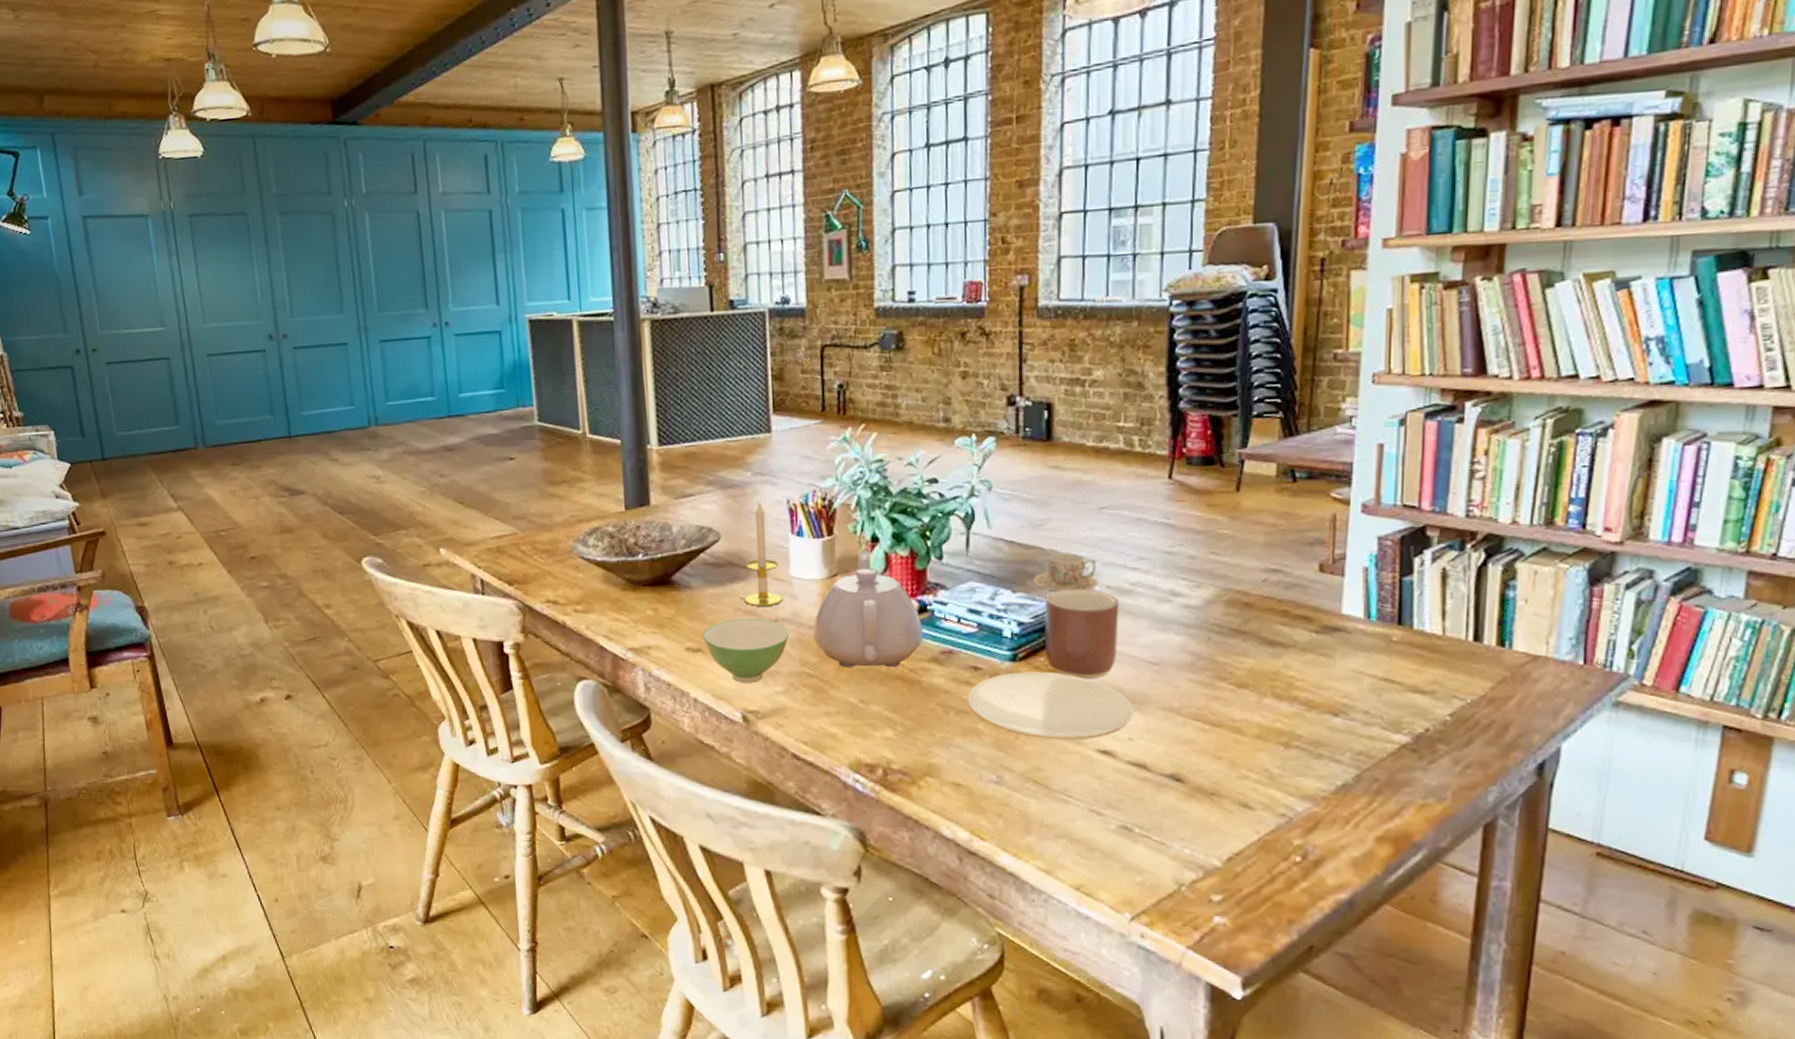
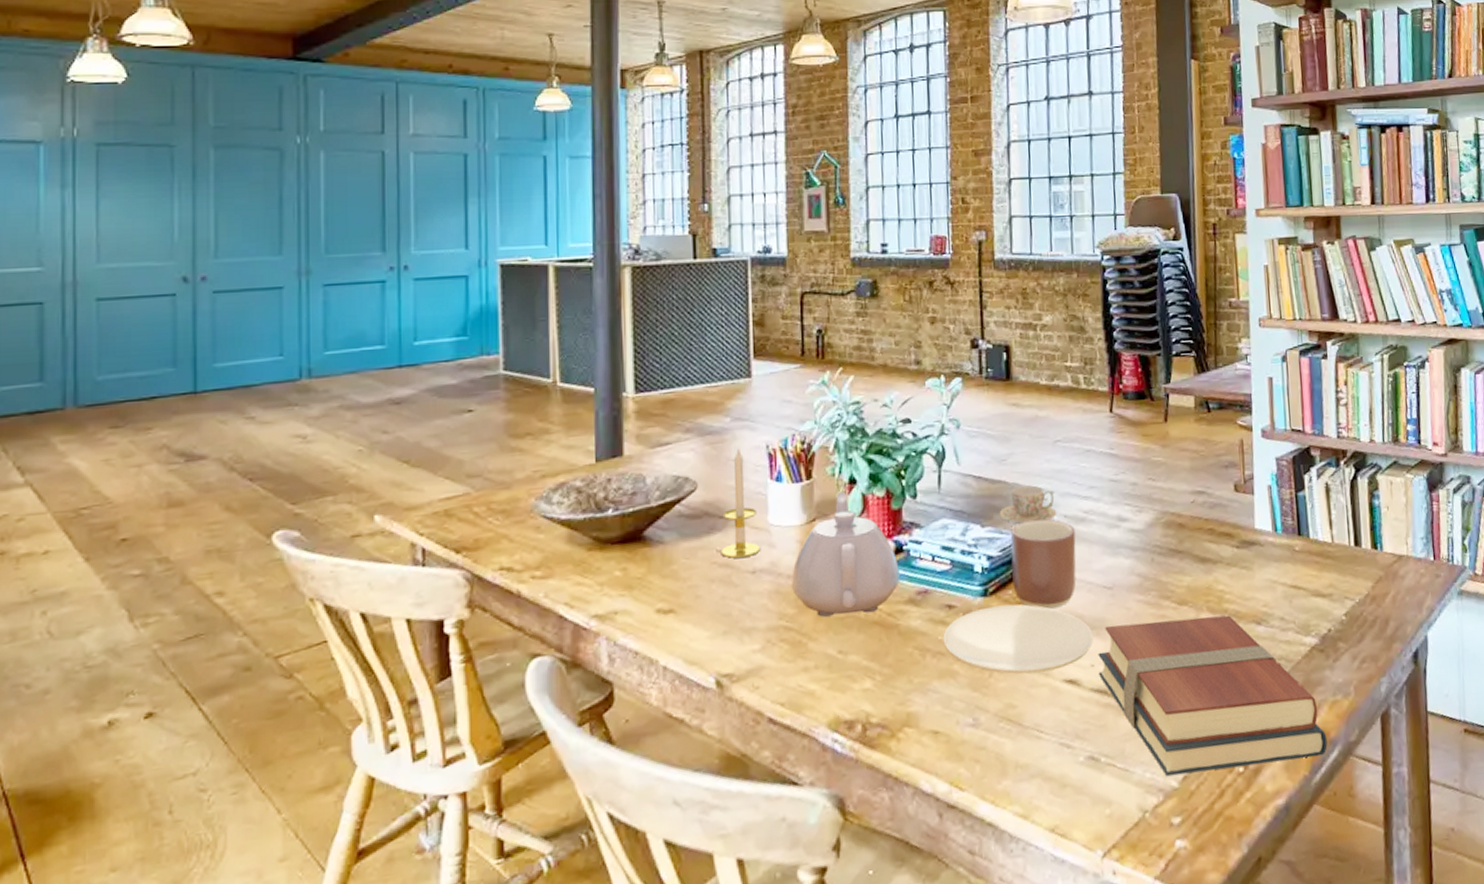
bowl: present [703,618,790,683] -> none [676,571,767,644]
books: none [1136,701,1409,858] -> present [1098,615,1328,776]

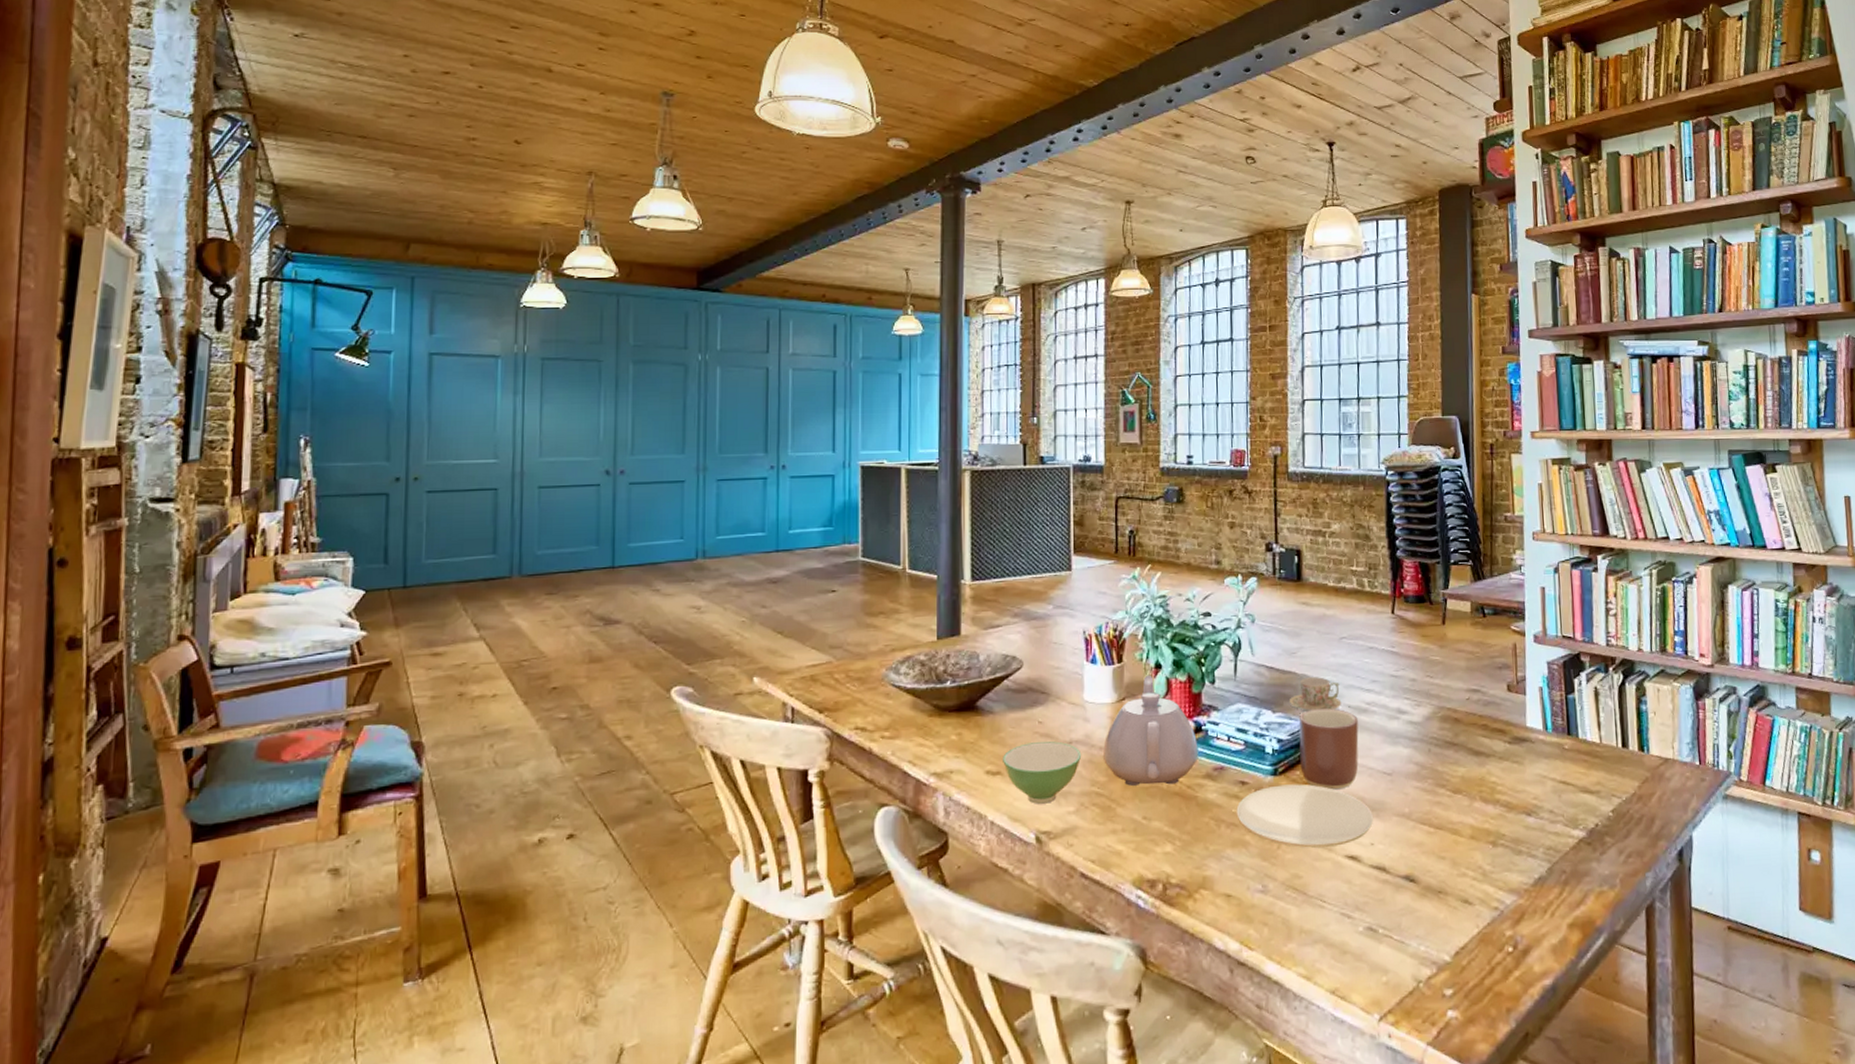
bowl: none [676,571,767,644] -> present [1003,740,1082,804]
candle: present [720,448,760,559] -> none [1042,633,1076,730]
books: present [1098,615,1328,776] -> none [1377,805,1594,951]

